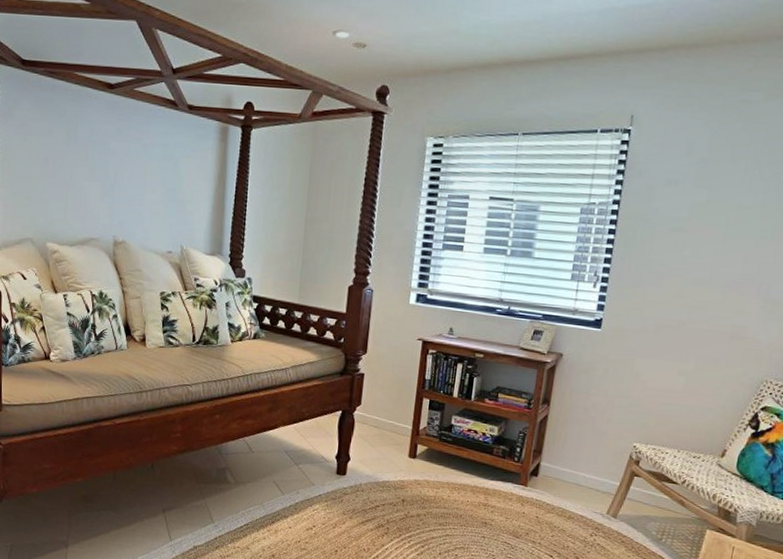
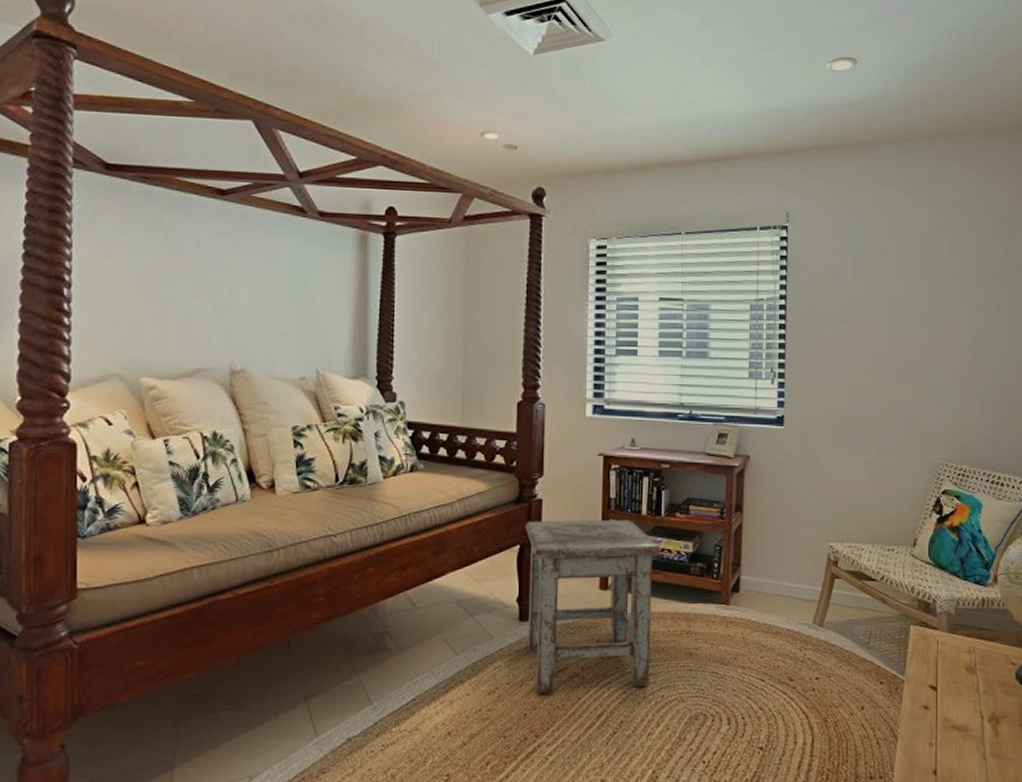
stool: none [342,391,468,545] -> present [524,519,661,694]

